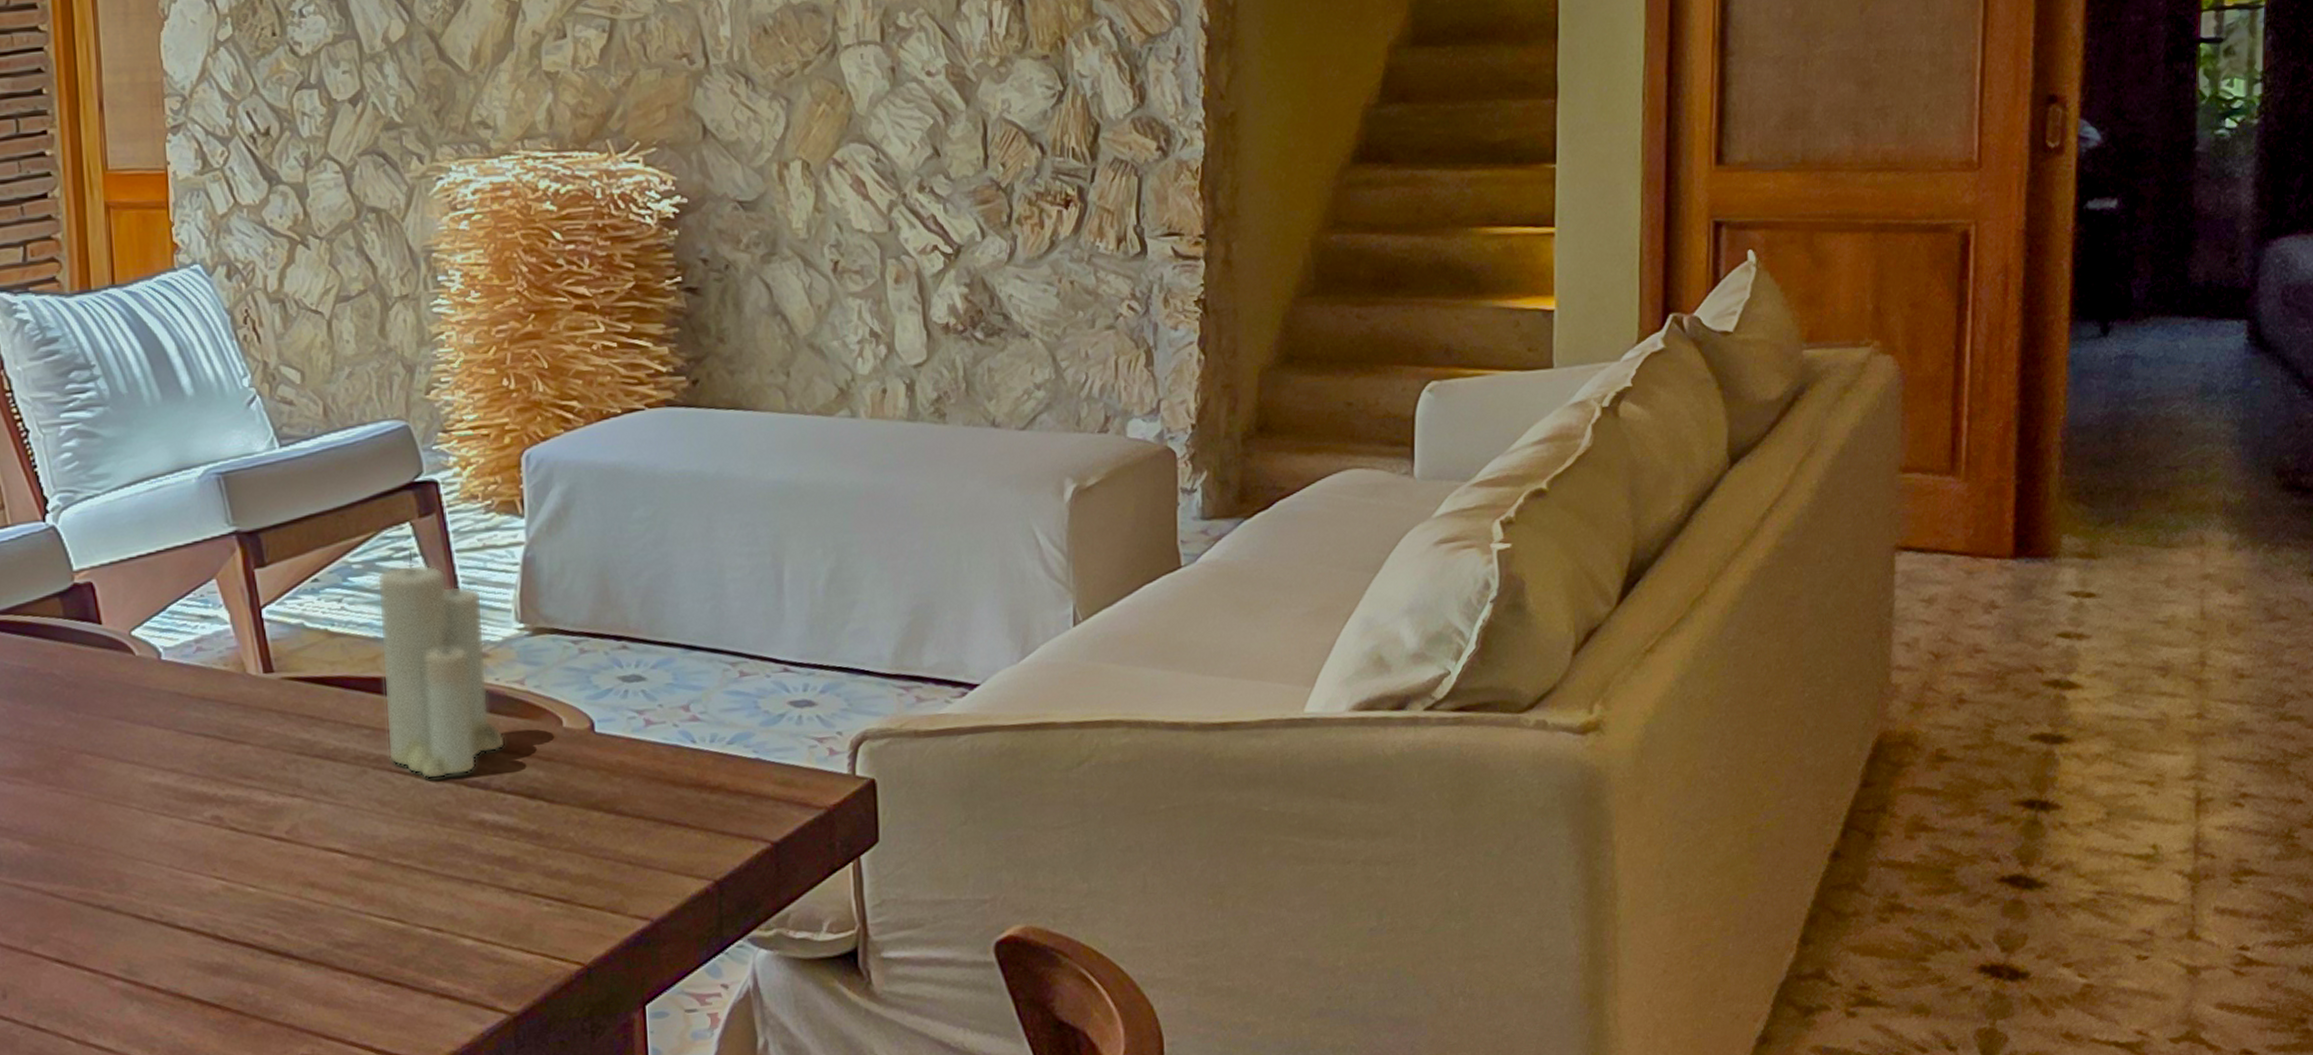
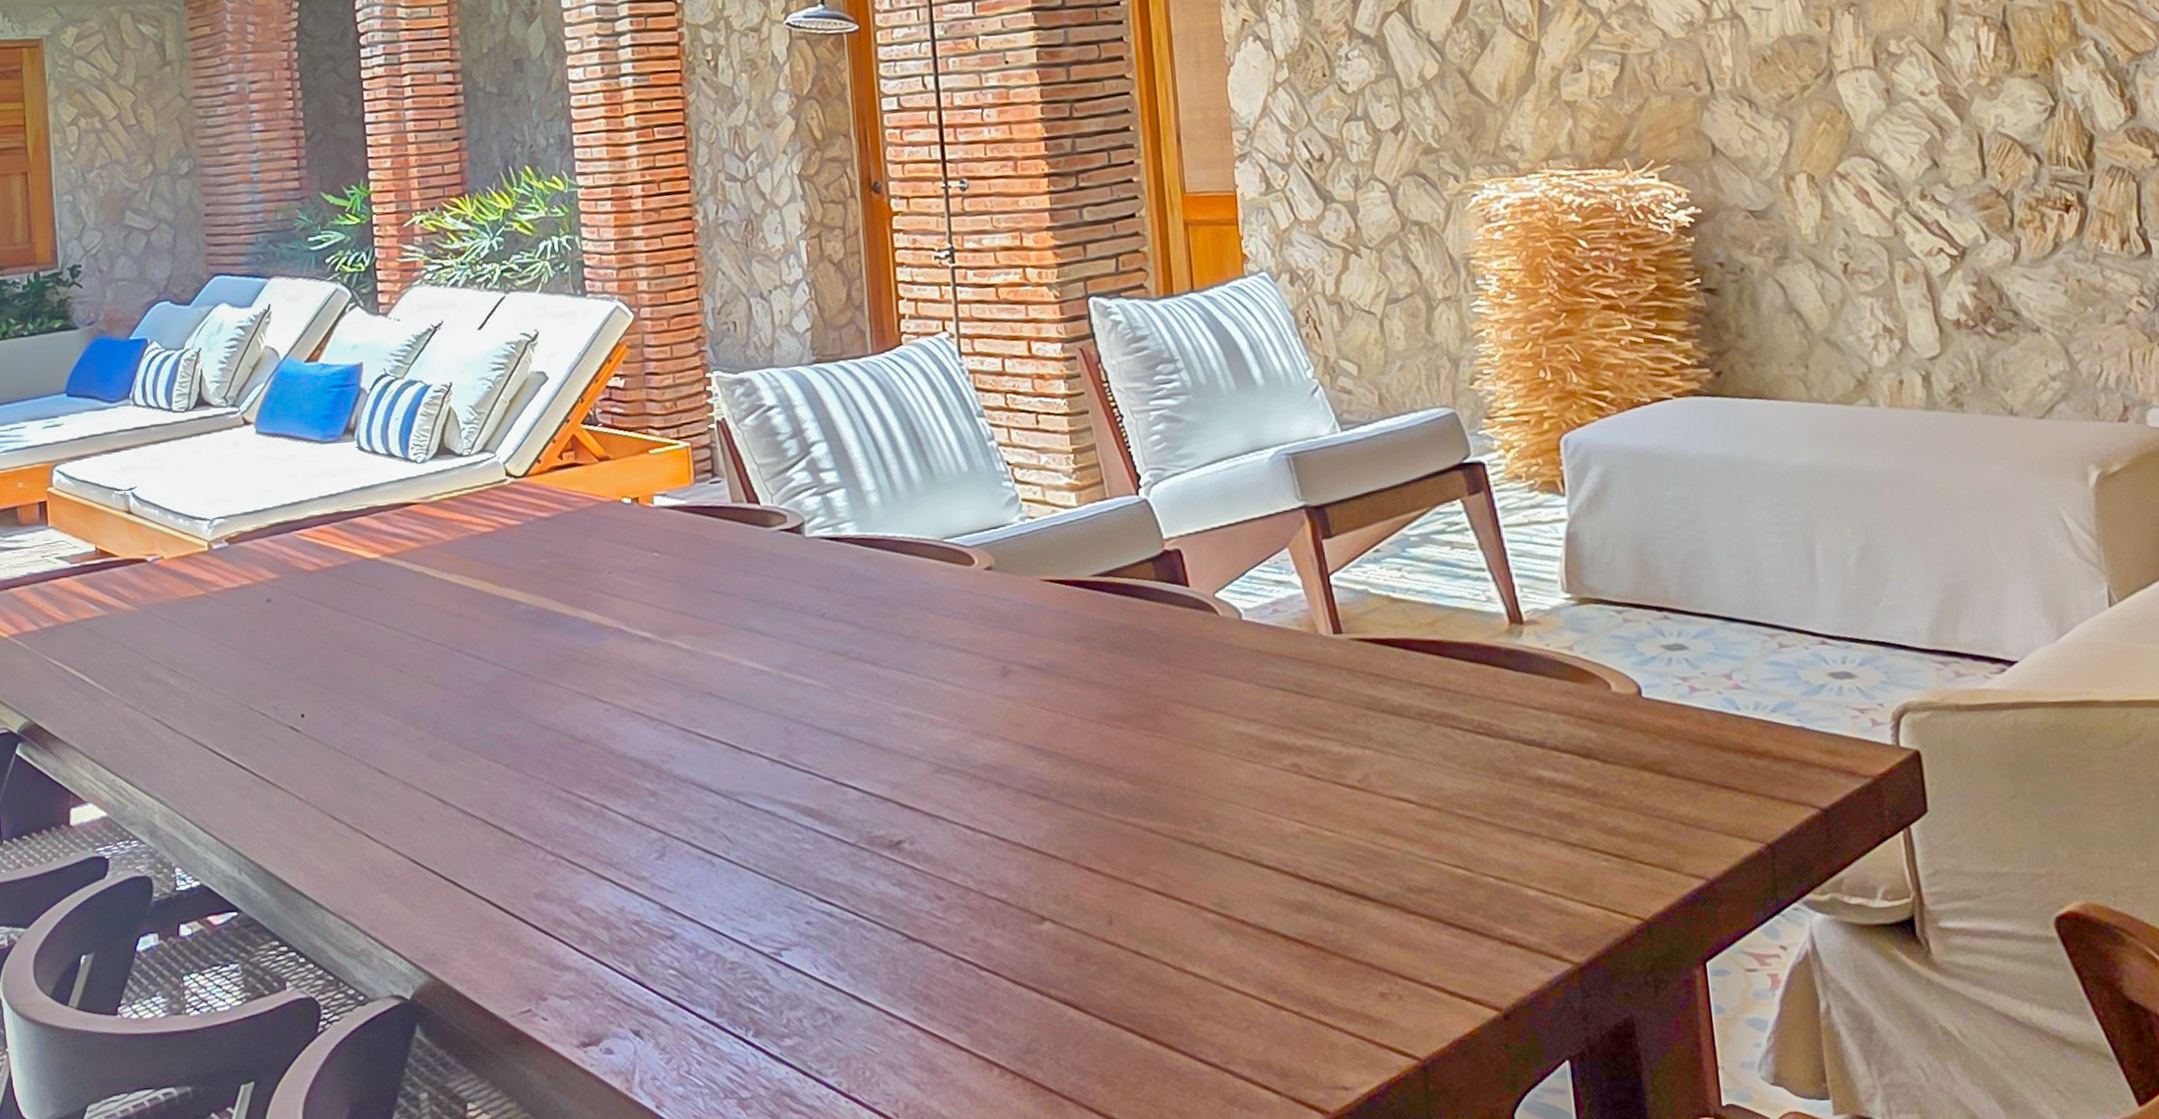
candle: present [376,549,506,780] -> none [1432,524,1559,737]

